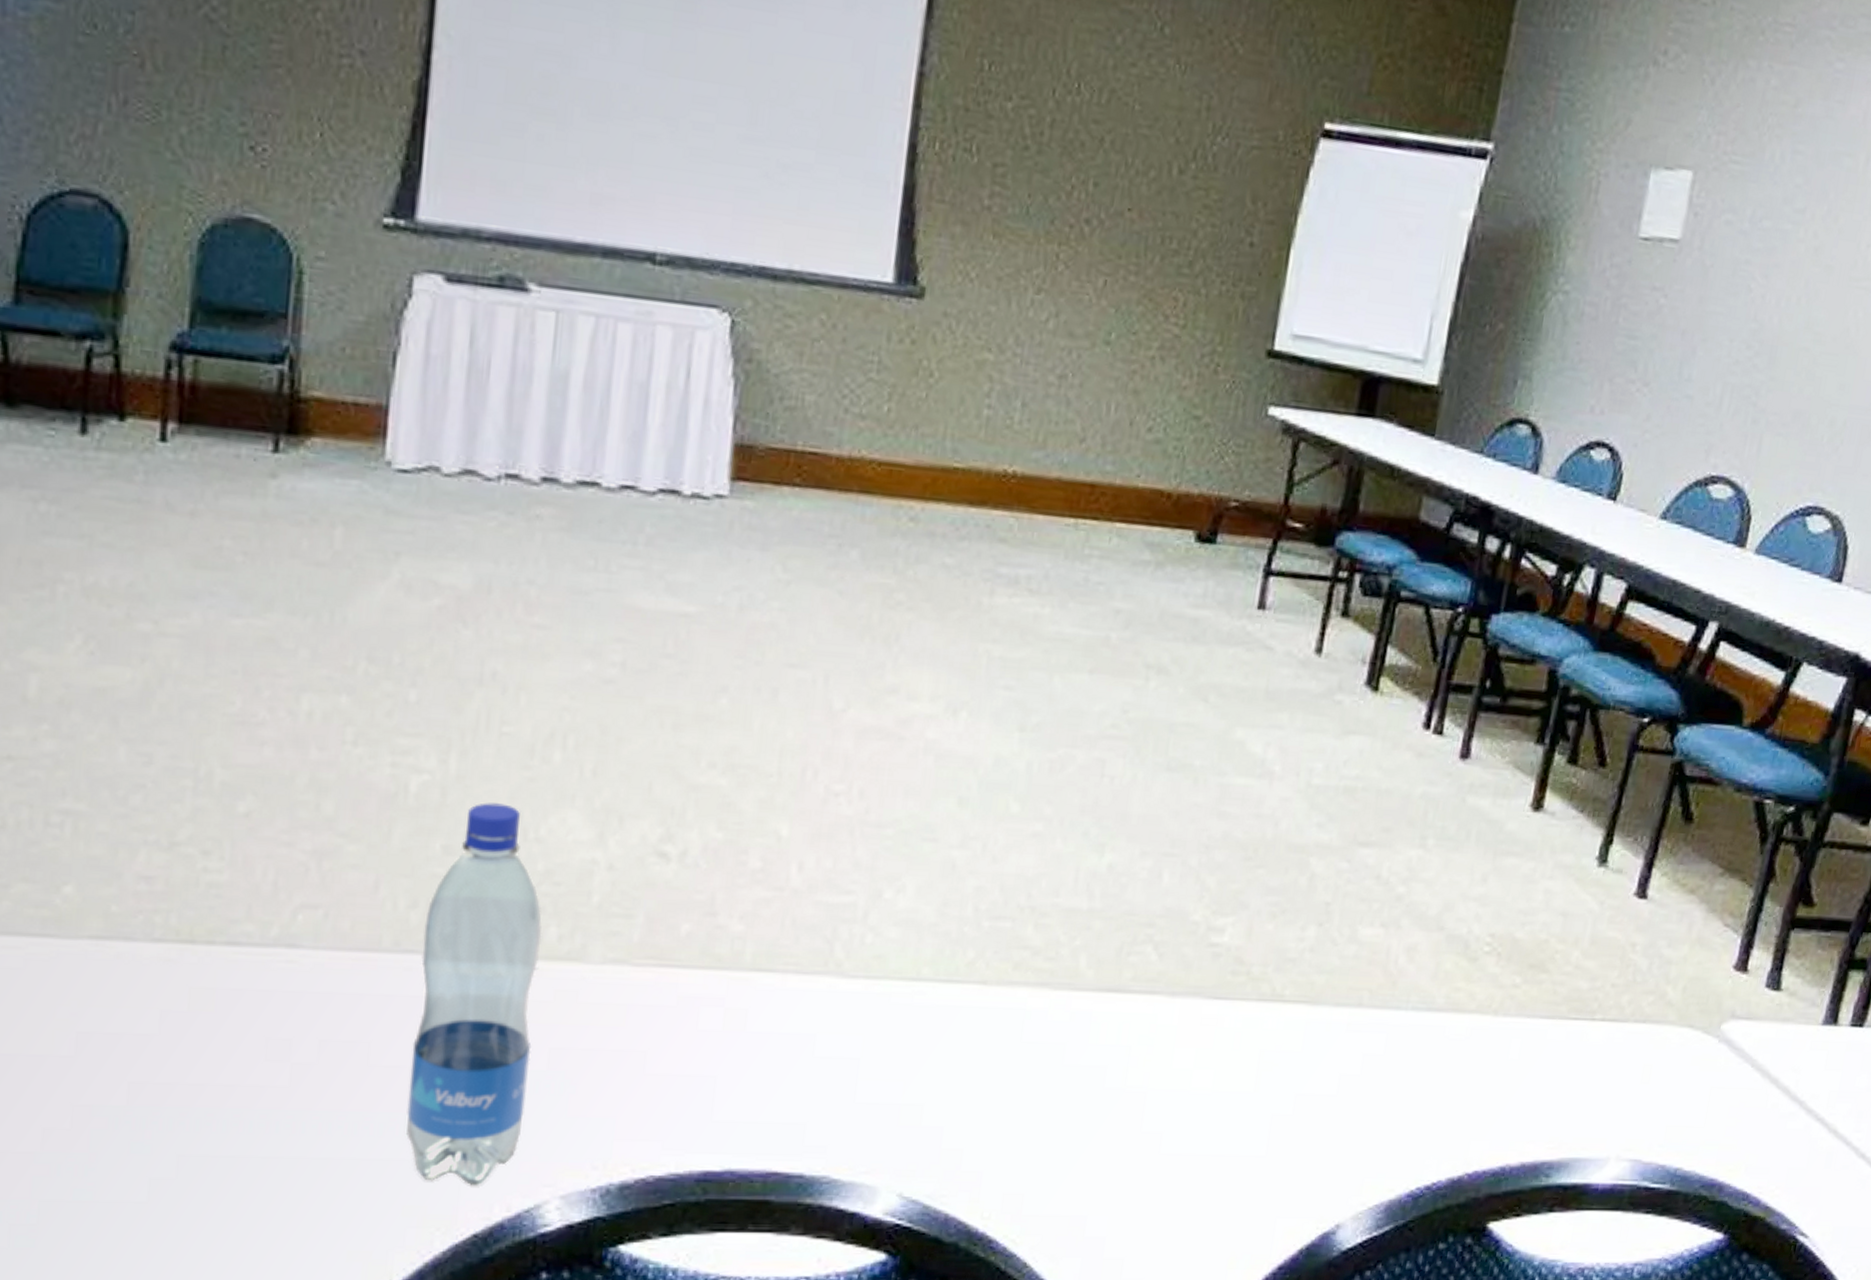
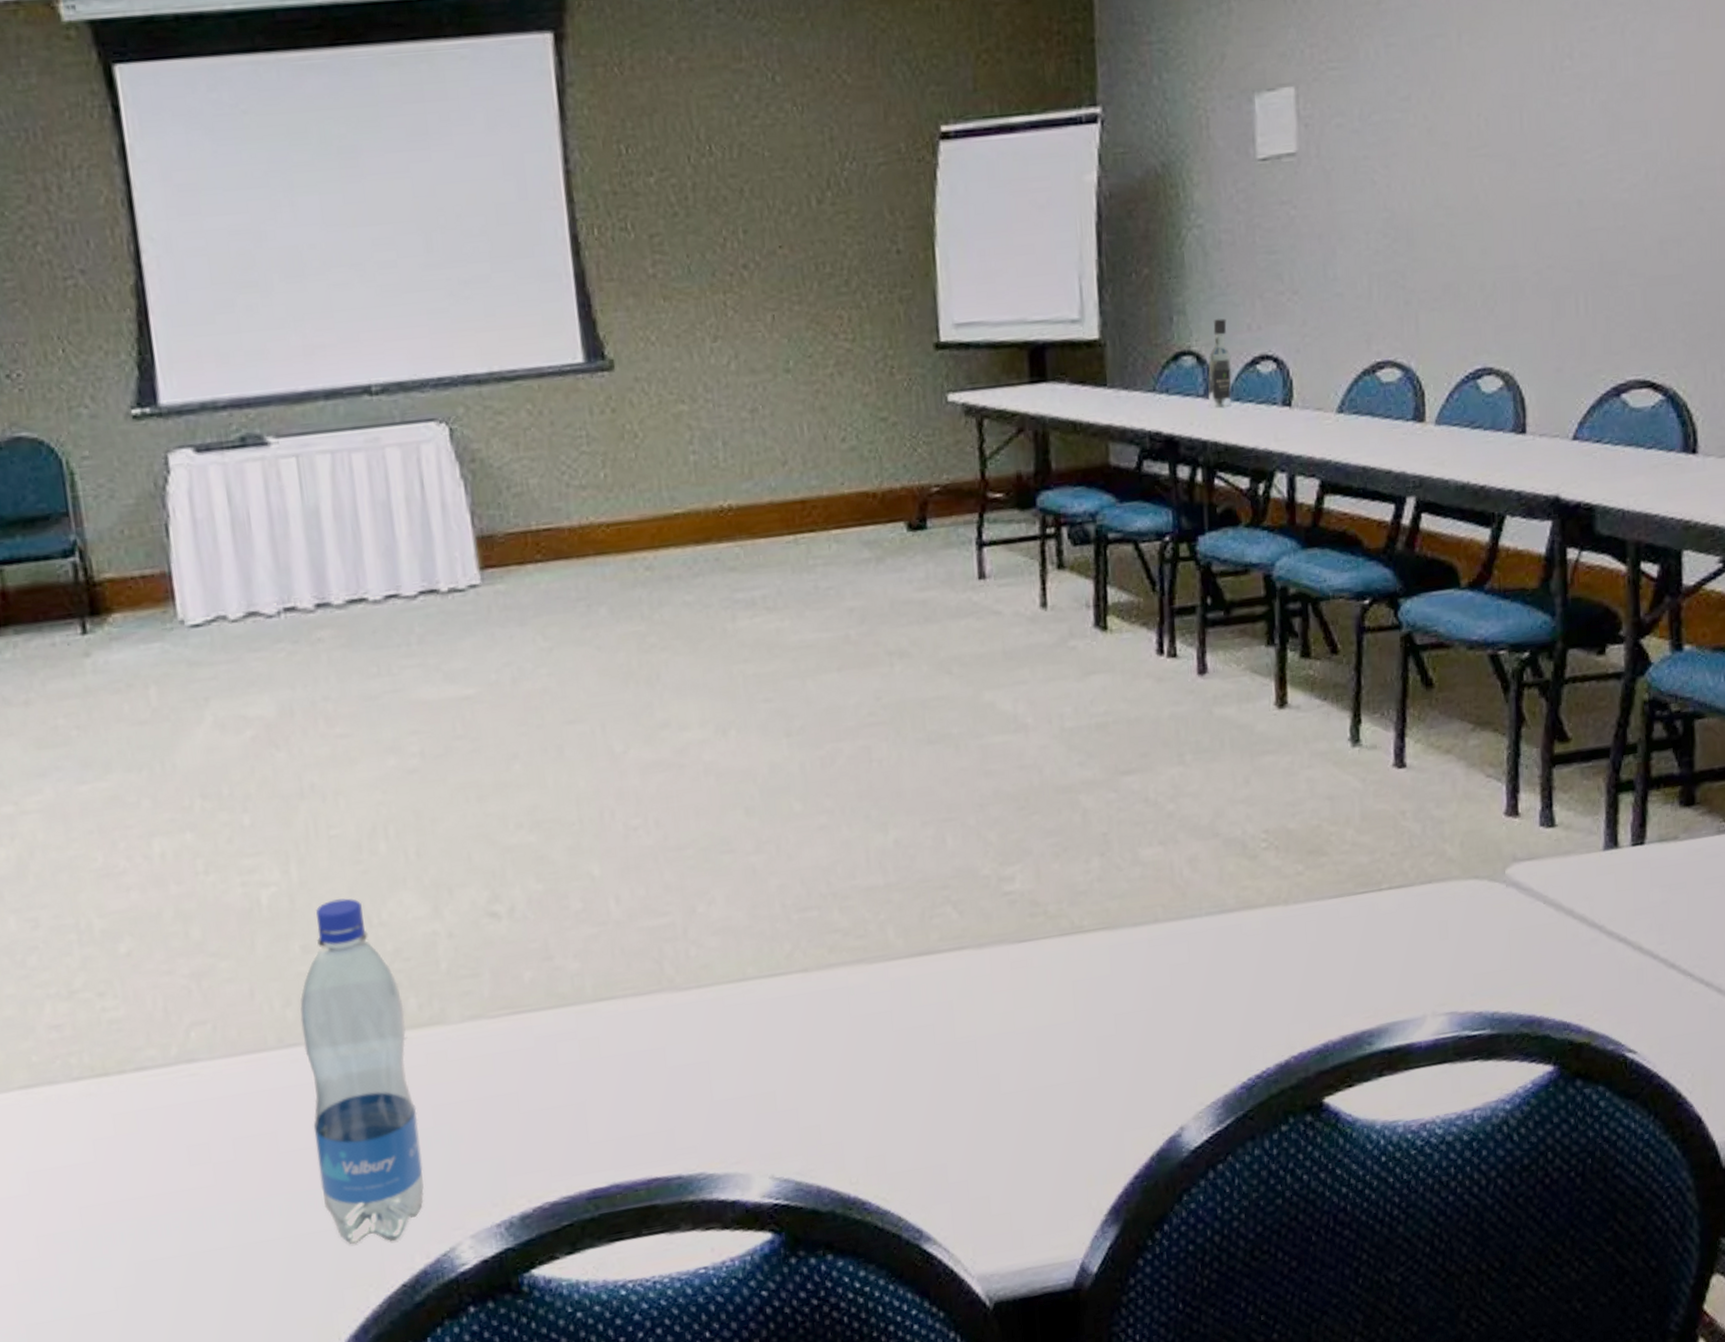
bottle: none [1532,393,1571,488] -> present [1208,318,1232,409]

